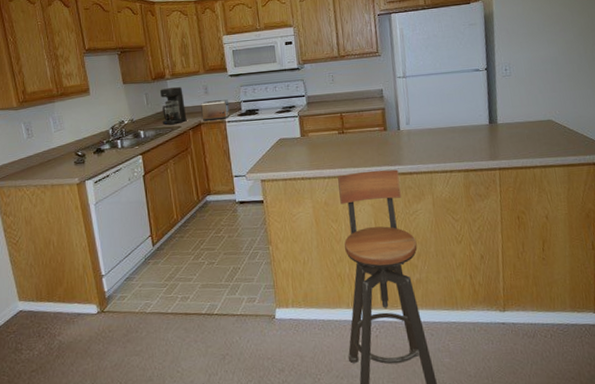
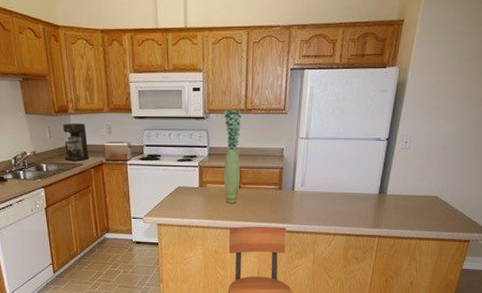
vase: none [318,55,343,151] -> present [224,106,242,203]

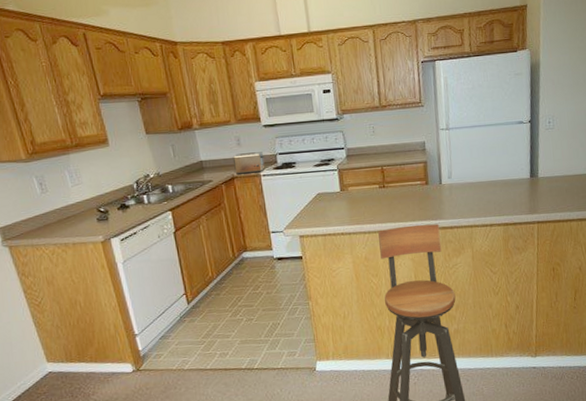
coffee maker: present [62,122,89,162] -> none [187,137,219,179]
vase: present [224,106,242,203] -> none [358,105,384,205]

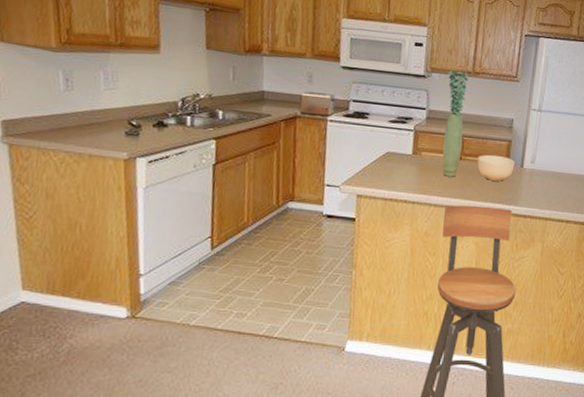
vase: none [358,105,384,205] -> present [442,66,469,177]
bowl: none [398,177,434,201] -> present [477,154,515,181]

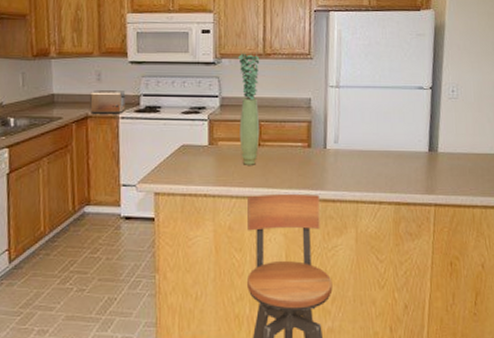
bowl: present [477,154,515,181] -> none [276,138,317,165]

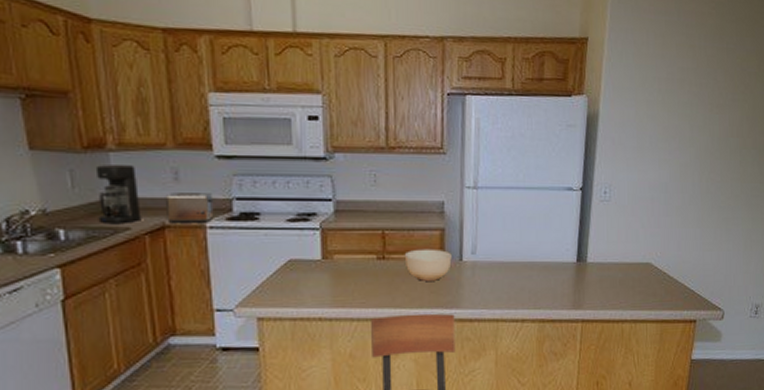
coffee maker: none [39,68,71,115] -> present [95,163,142,225]
vase: present [238,50,260,165] -> none [355,142,384,282]
bowl: none [276,138,317,165] -> present [404,249,452,281]

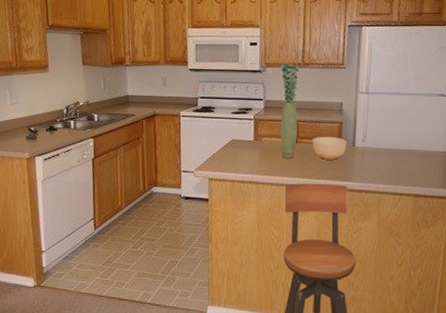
coffee maker: present [95,163,142,225] -> none [117,74,142,112]
toaster: present [164,193,214,223] -> none [156,93,186,113]
vase: none [355,142,384,282] -> present [280,60,299,158]

